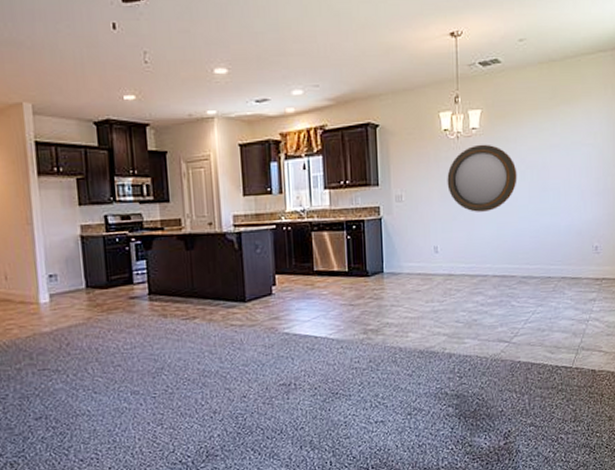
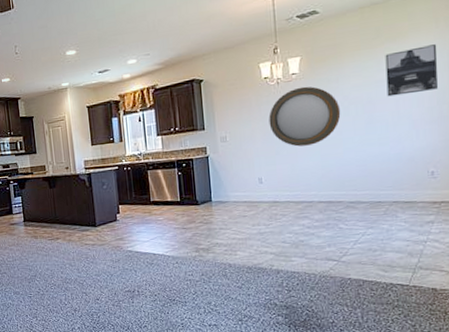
wall art: none [560,112,605,164] -> present [385,44,439,97]

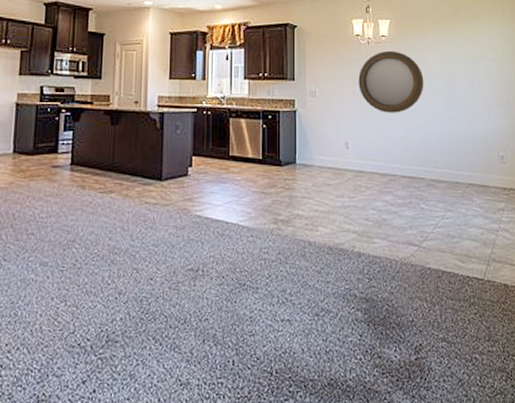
wall art: present [385,44,439,97] -> none [462,30,505,75]

